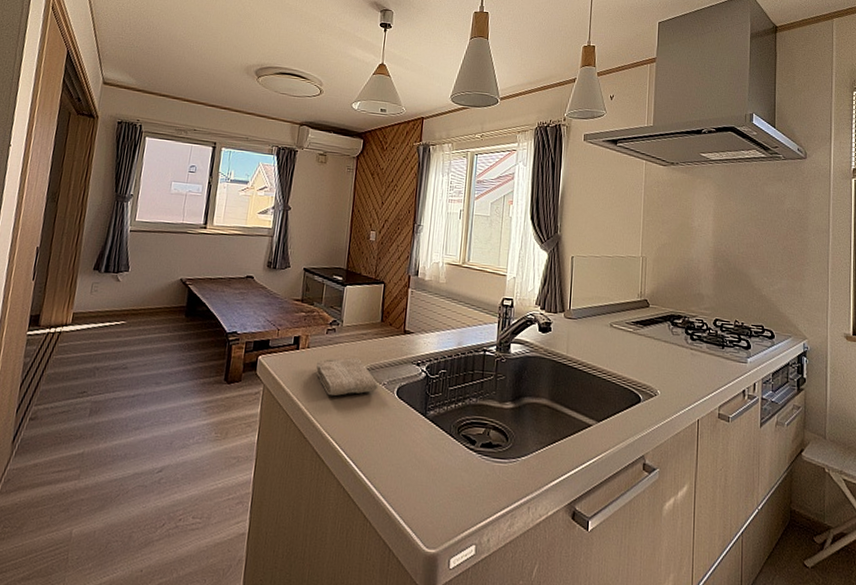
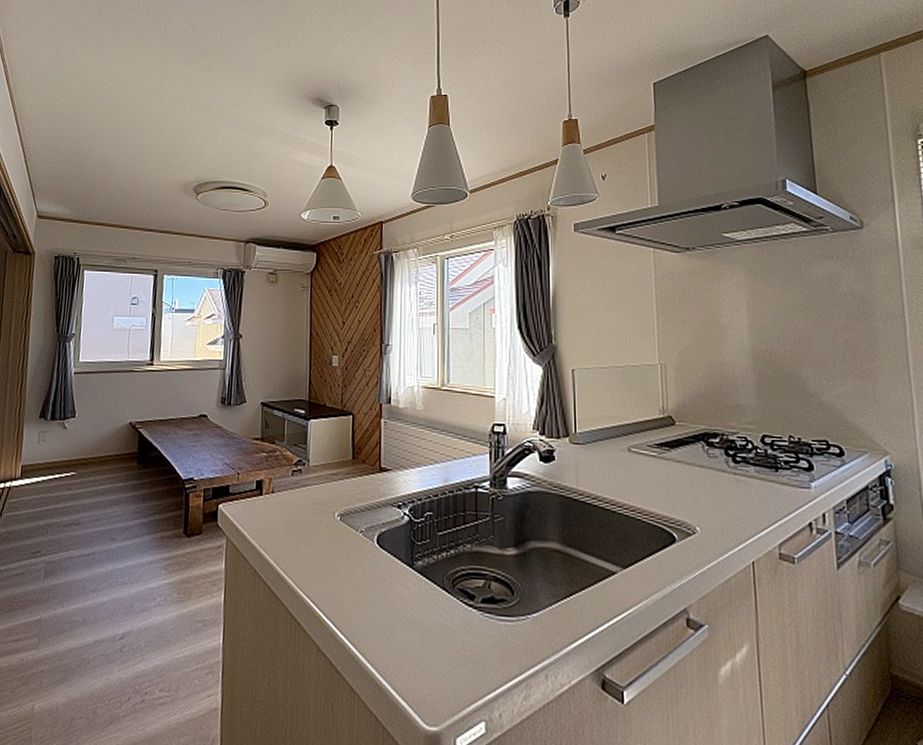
washcloth: present [316,357,379,396] -> none [283,501,356,548]

